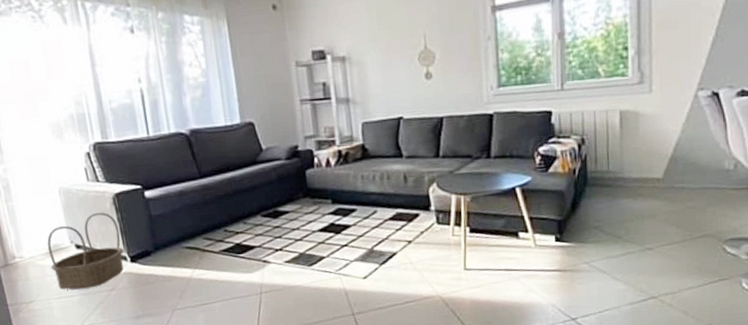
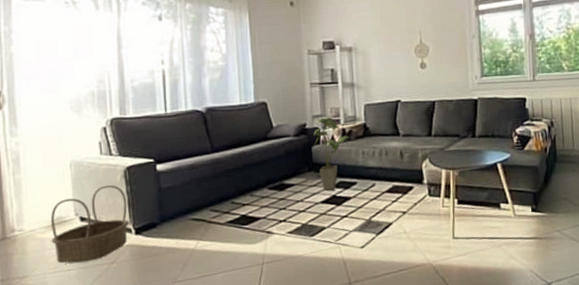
house plant: none [306,137,349,218] -> present [313,117,352,191]

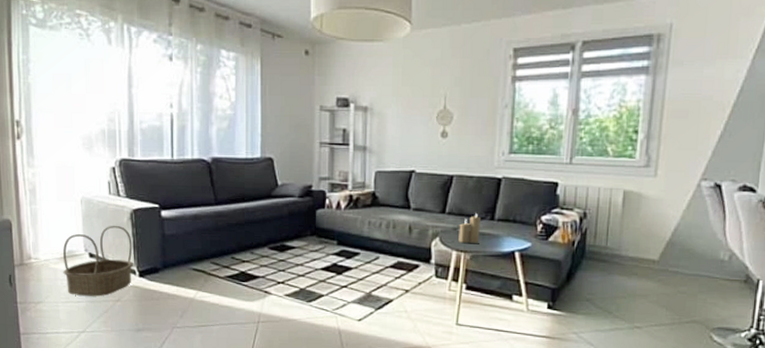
house plant: present [313,117,352,191] -> none [319,181,359,258]
candle: none [445,133,465,161] -> present [458,213,482,244]

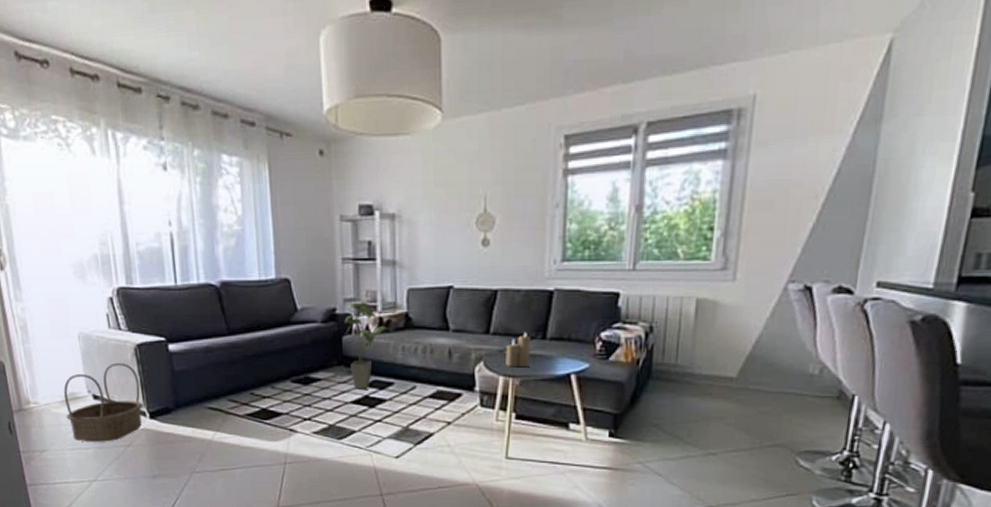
house plant: none [319,181,359,258] -> present [344,302,390,389]

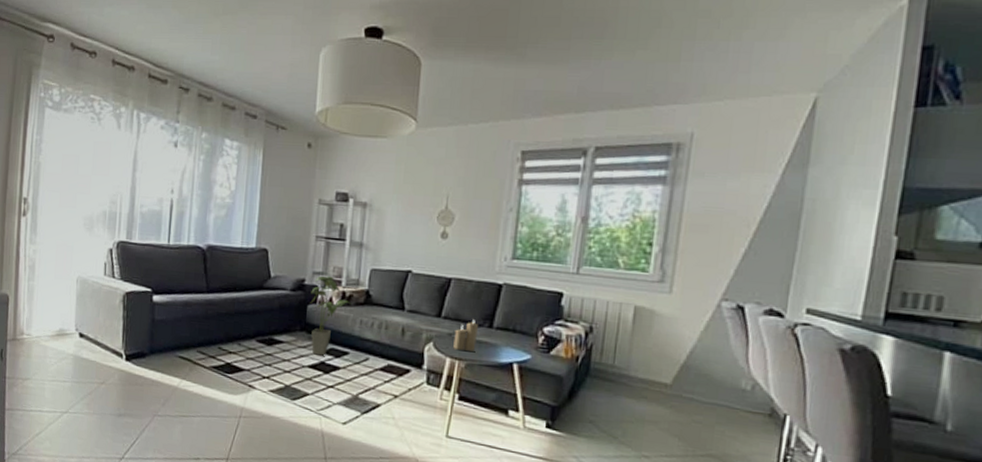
basket: present [64,362,144,442] -> none [52,306,122,378]

